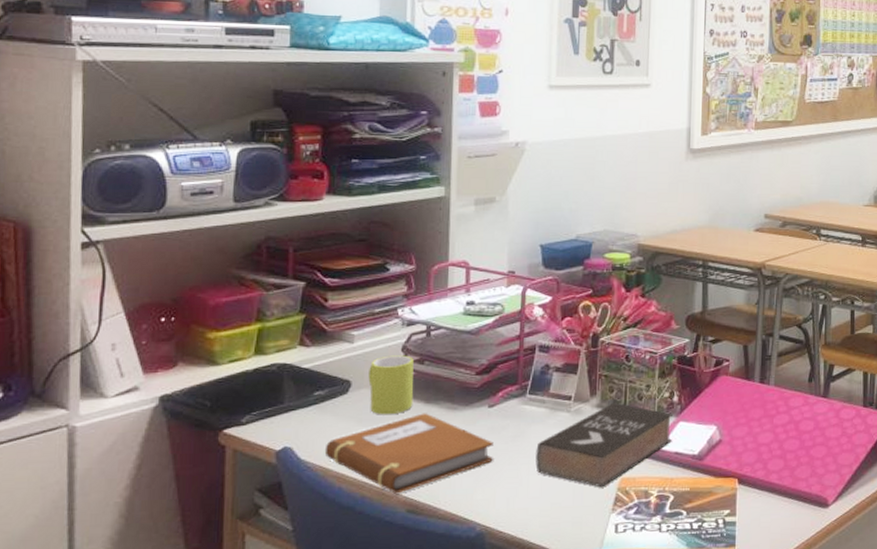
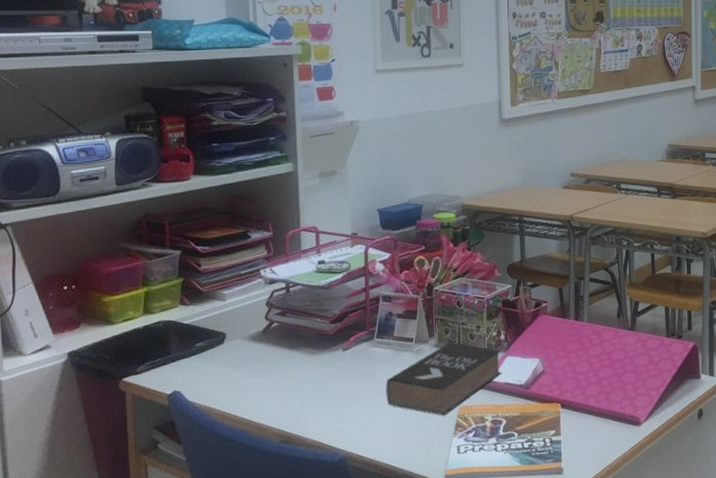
notebook: present [324,413,494,494] -> none [208,357,350,427]
mug: present [368,355,414,415] -> none [240,309,279,361]

